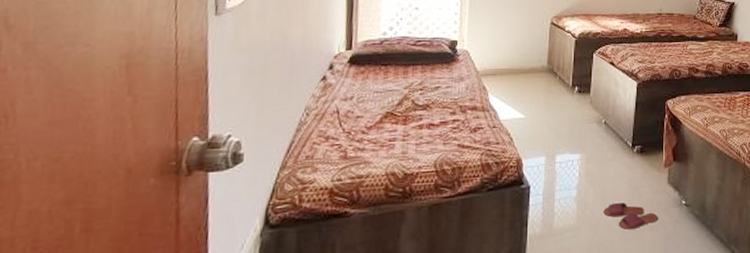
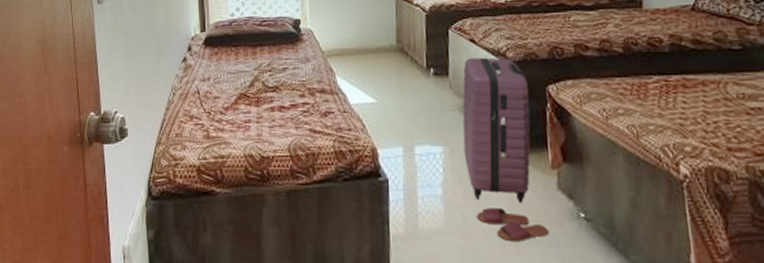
suitcase: none [597,77,652,197] -> present [462,57,531,202]

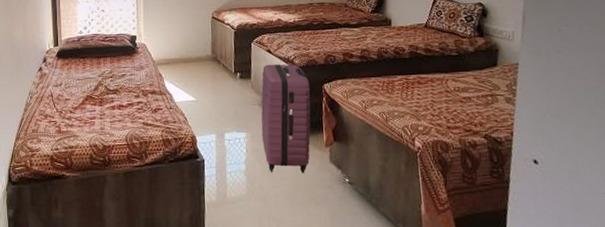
slippers: present [477,208,549,242] -> none [271,178,323,202]

